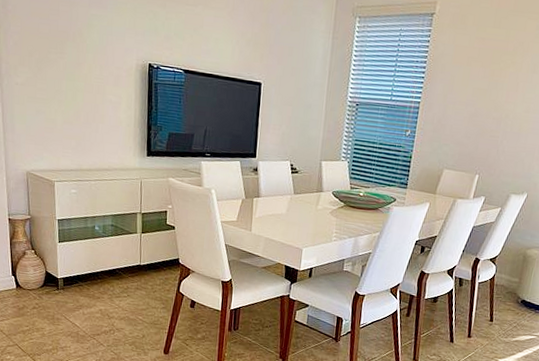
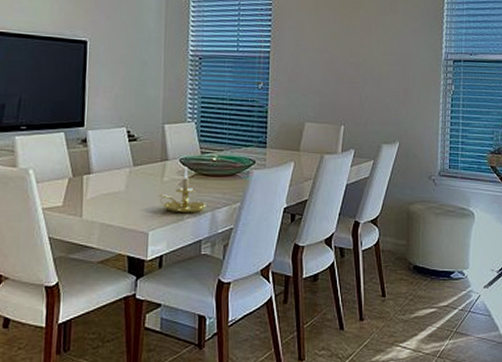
candle holder: none [311,198,351,237] -> present [157,167,206,213]

